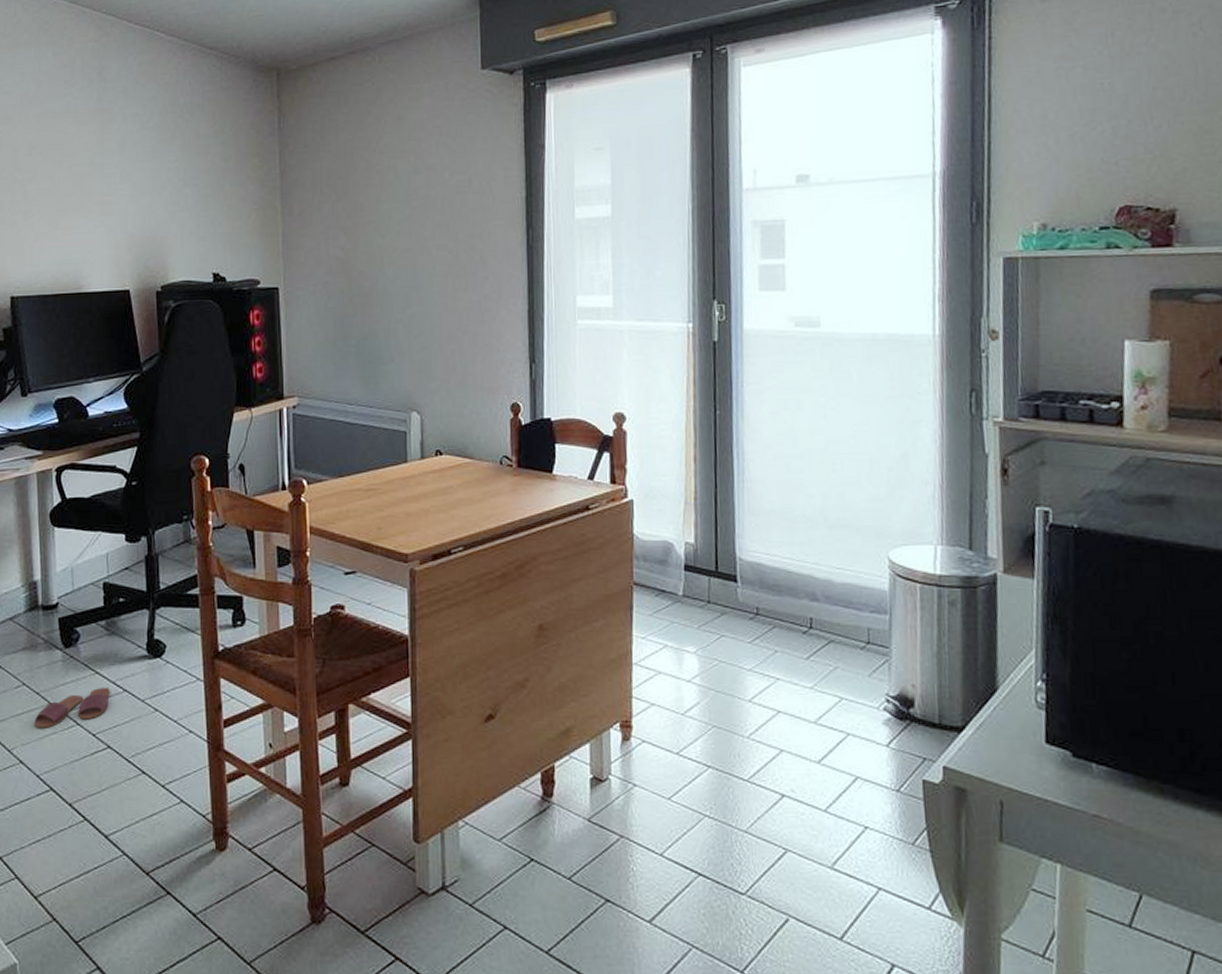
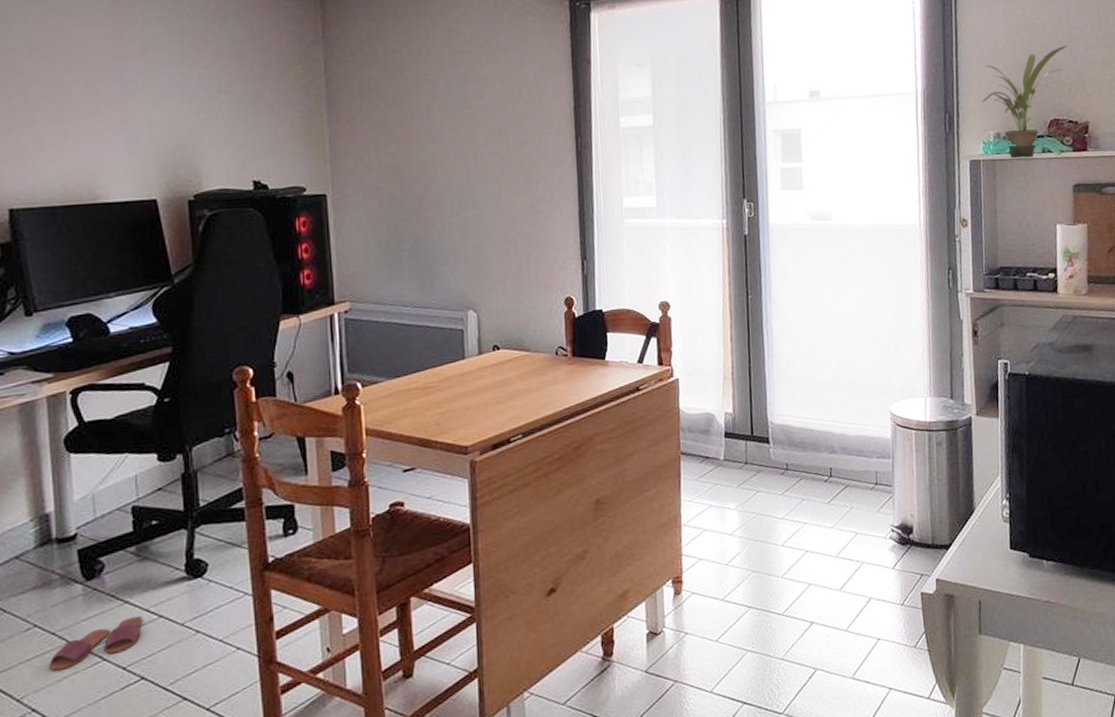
potted plant: none [1022,110,1148,256] -> present [981,45,1068,159]

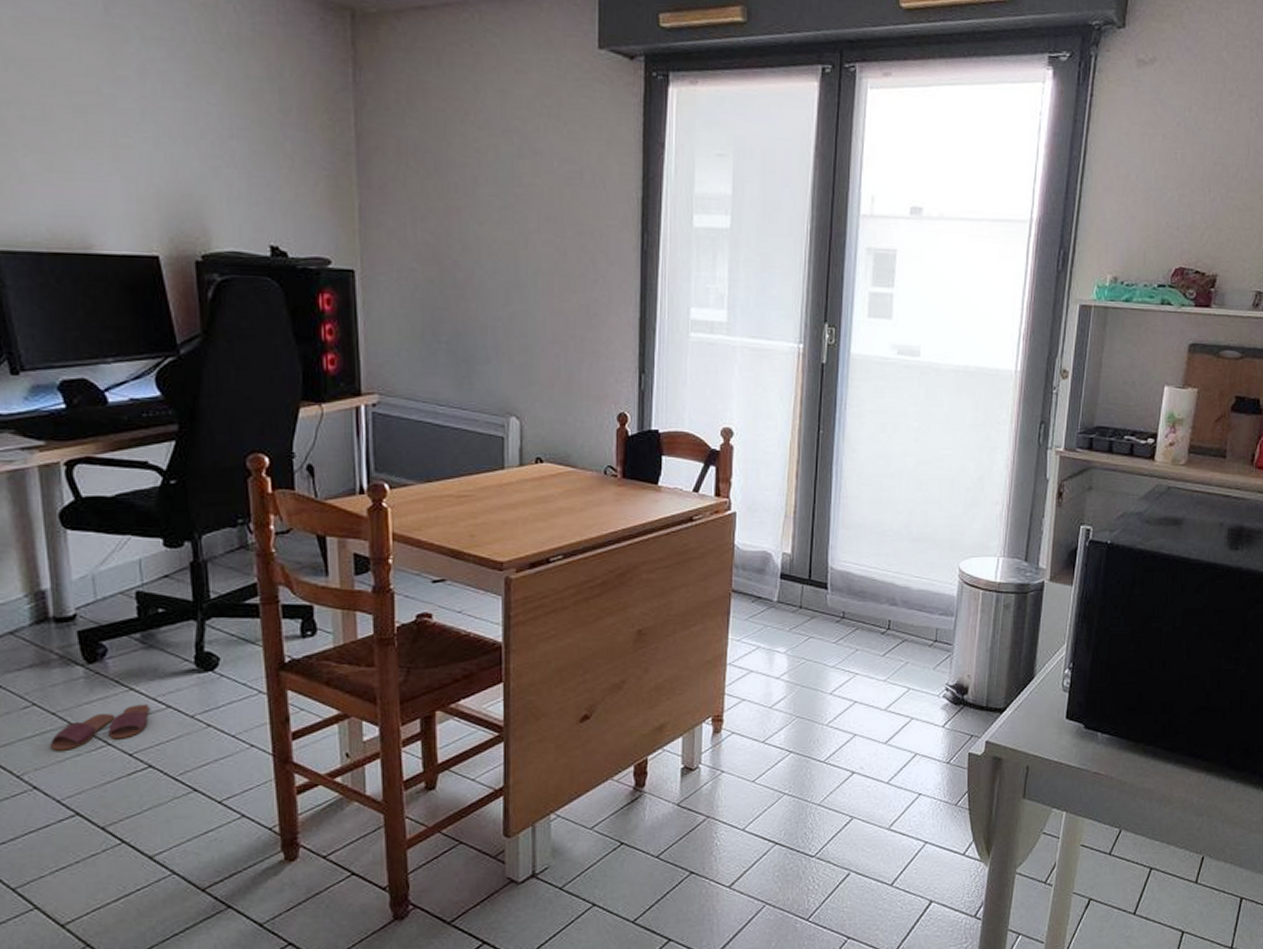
potted plant: present [981,45,1068,159] -> none [1102,183,1208,309]

